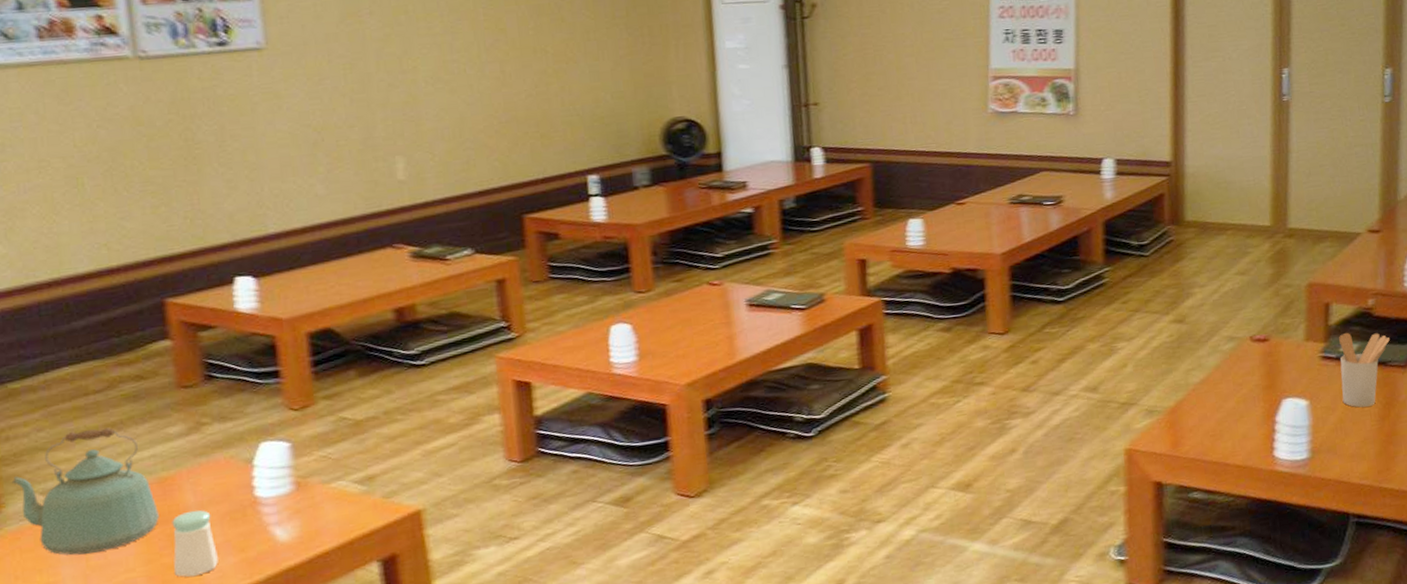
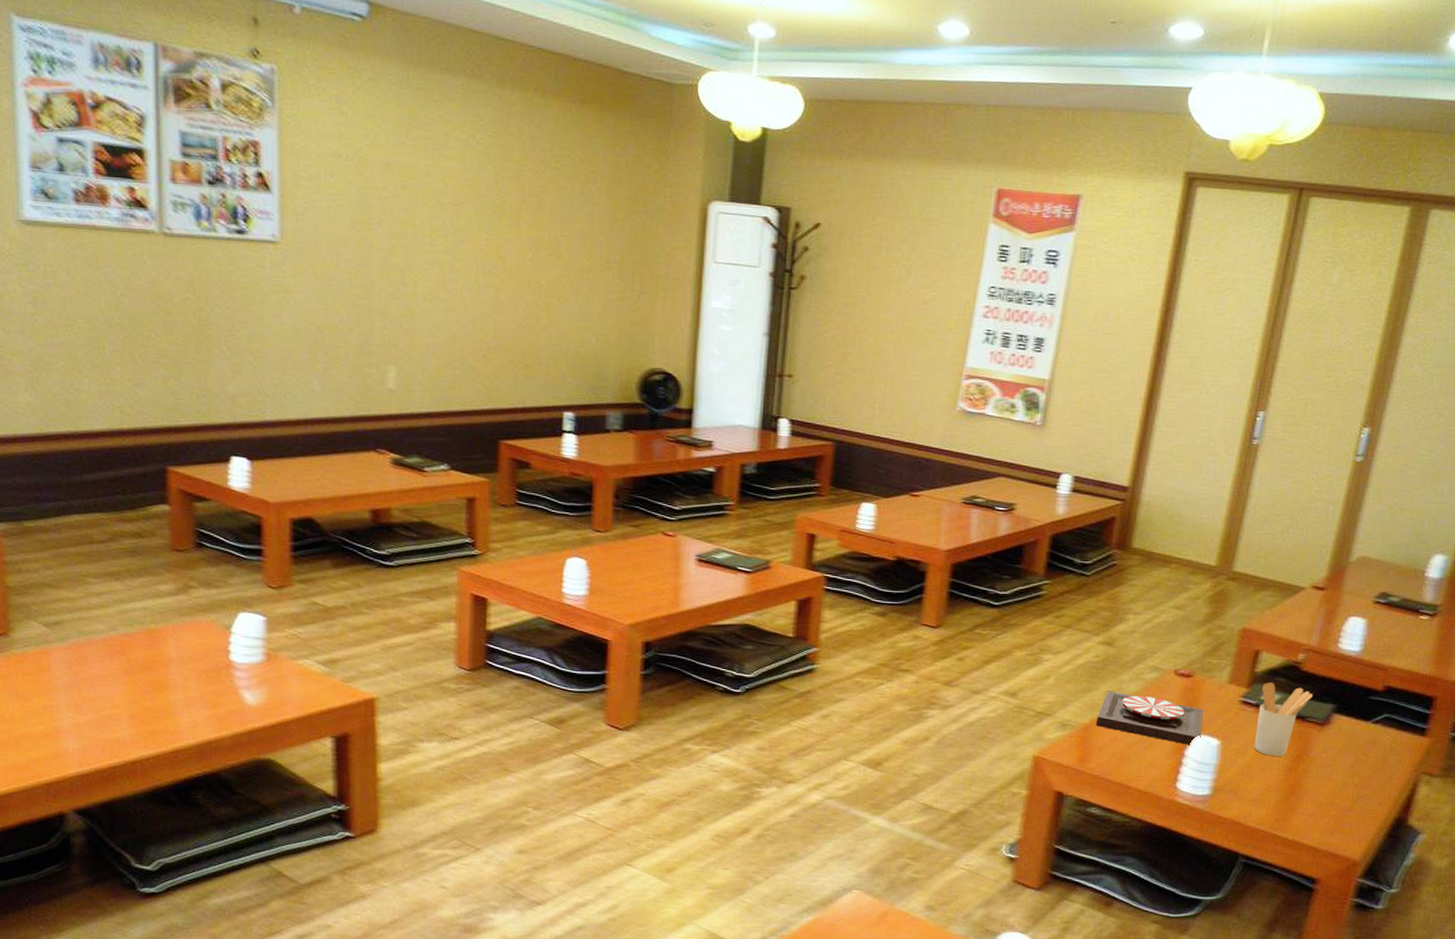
kettle: present [11,428,159,556] -> none [20,574,145,686]
salt shaker: present [172,510,218,577] -> none [154,663,192,723]
plate: none [1181,367,1289,411] -> present [1095,691,1204,746]

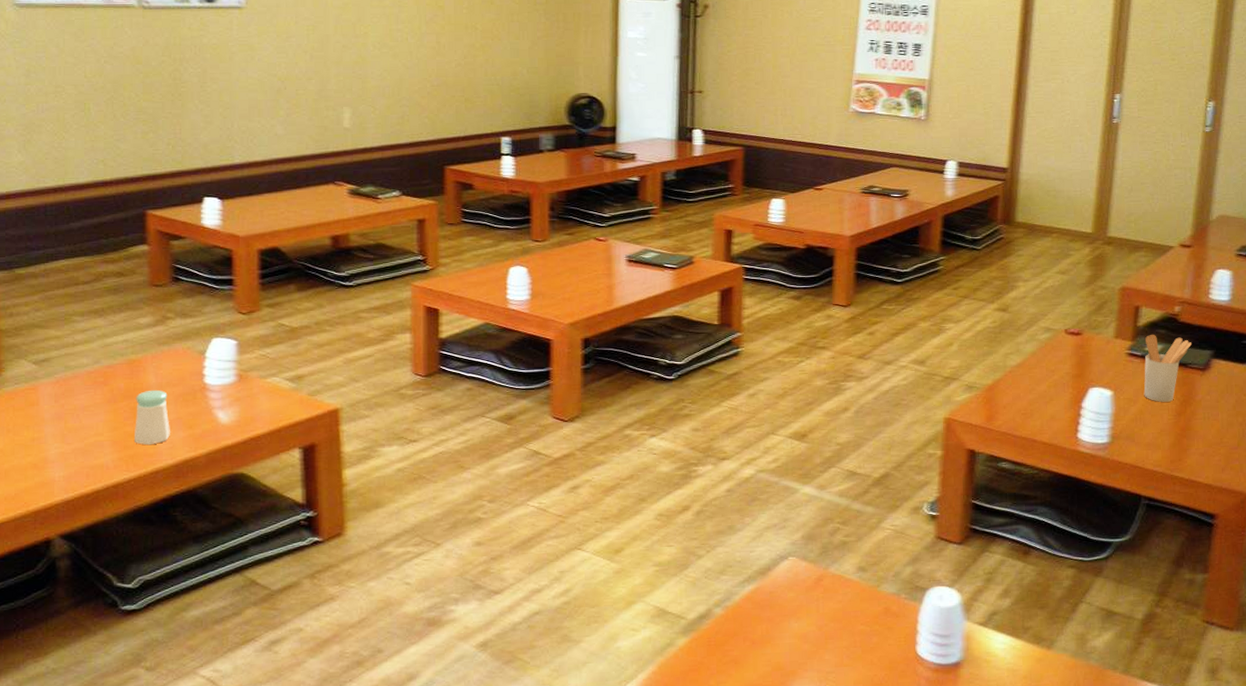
salt shaker: none [154,663,192,723] -> present [135,389,170,446]
plate: present [1095,691,1204,746] -> none [998,352,1095,398]

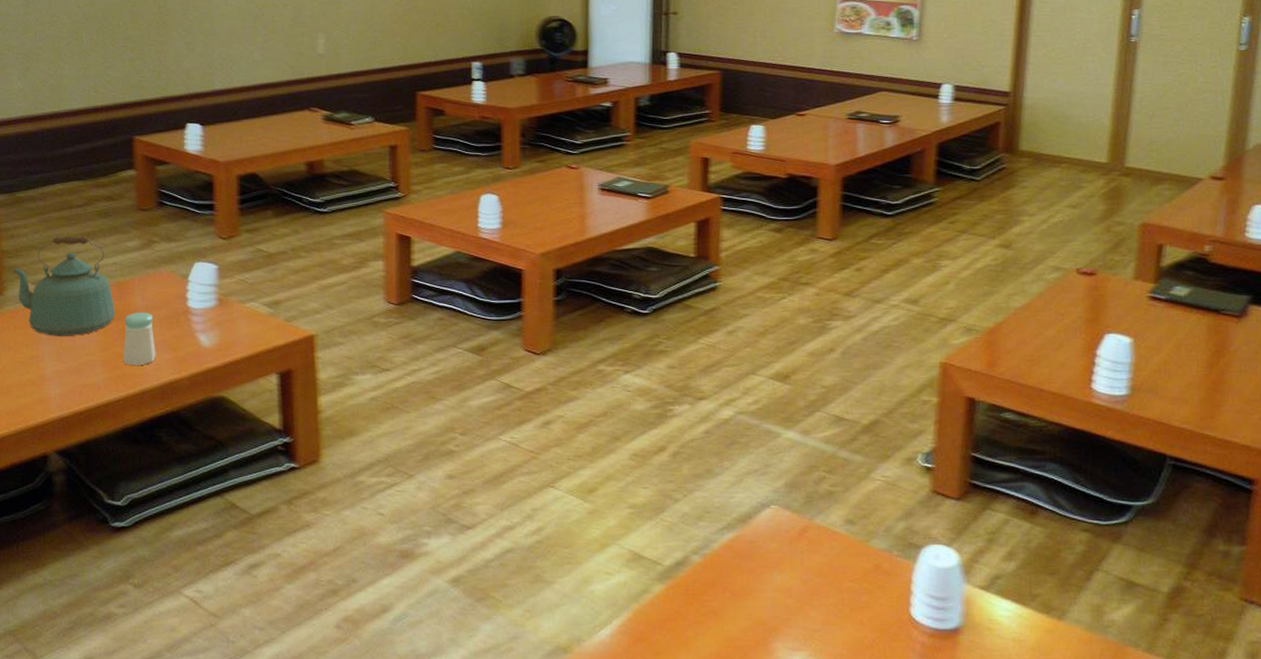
kettle: none [11,313,126,417] -> present [12,236,115,336]
utensil holder: present [1143,334,1193,402] -> none [1168,275,1226,352]

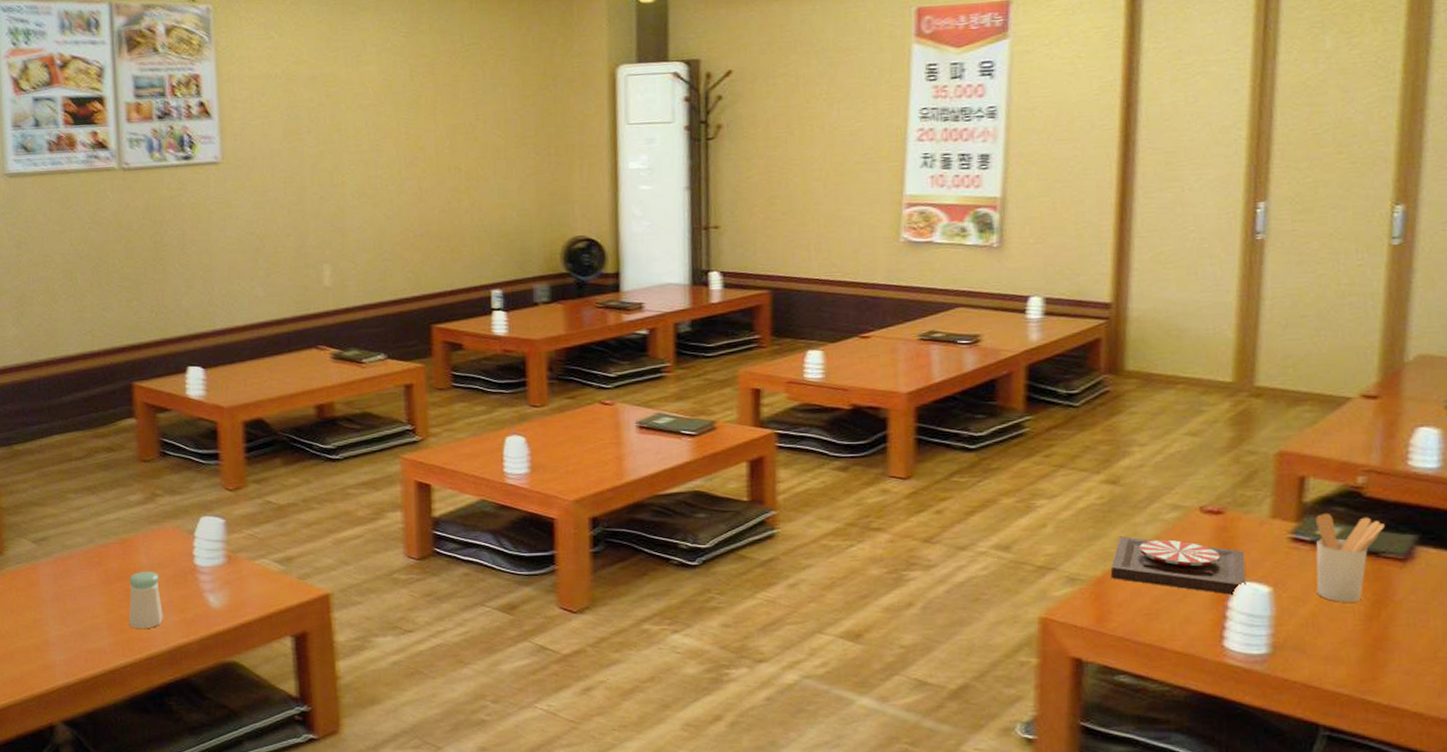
kettle: present [12,236,115,336] -> none [12,491,120,598]
plate: none [1001,293,1112,346] -> present [1110,536,1246,596]
utensil holder: none [1168,275,1226,352] -> present [1316,512,1386,602]

